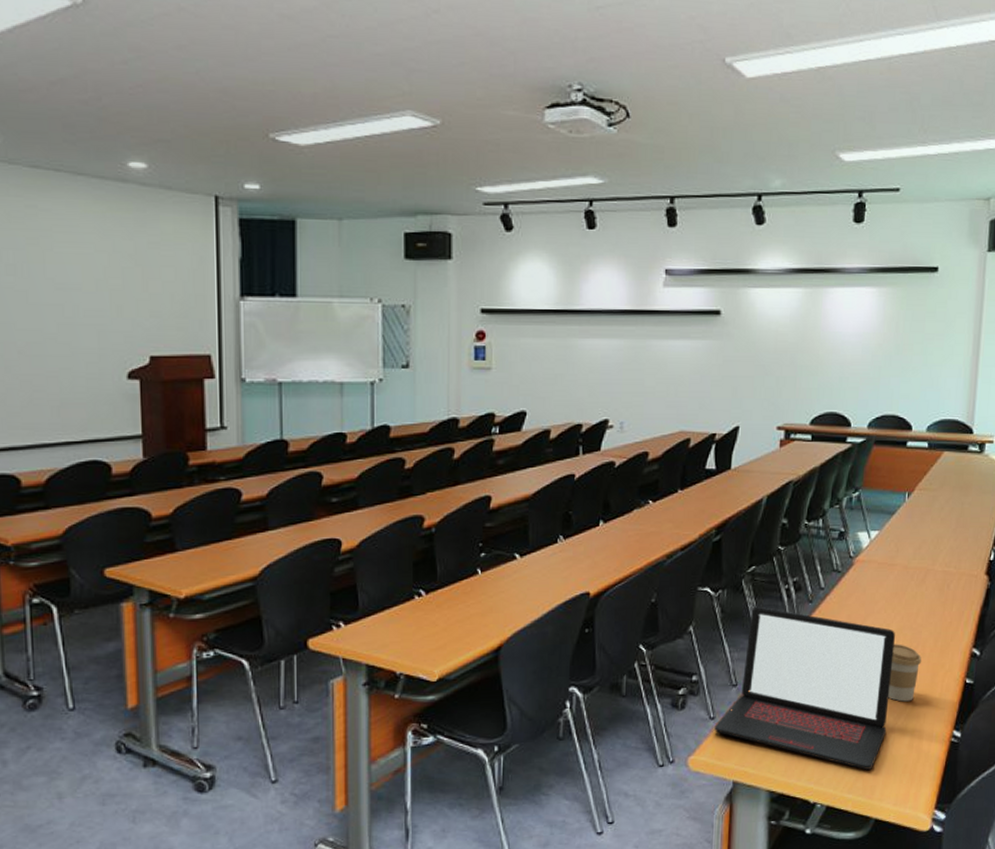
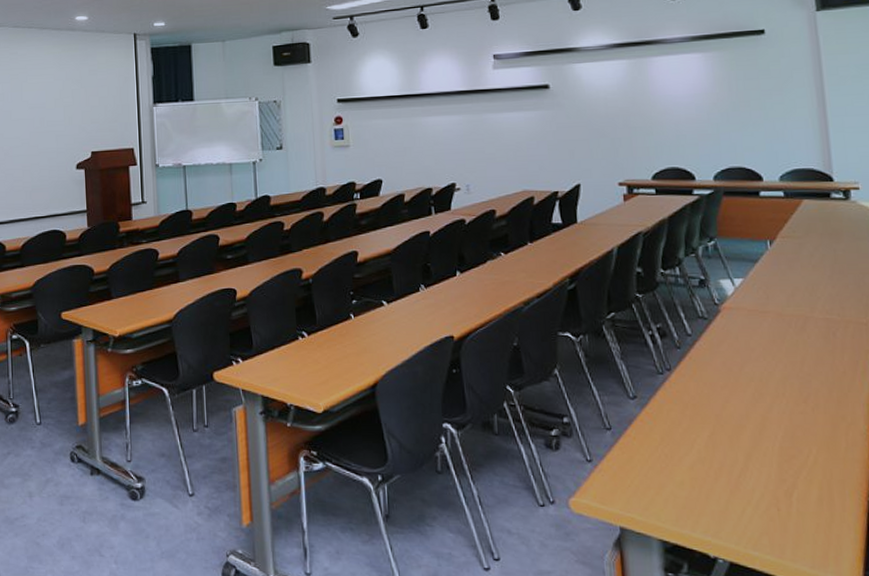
laptop: present [714,606,895,770] -> none [593,351,787,526]
coffee cup: present [888,644,921,702] -> none [779,393,816,455]

